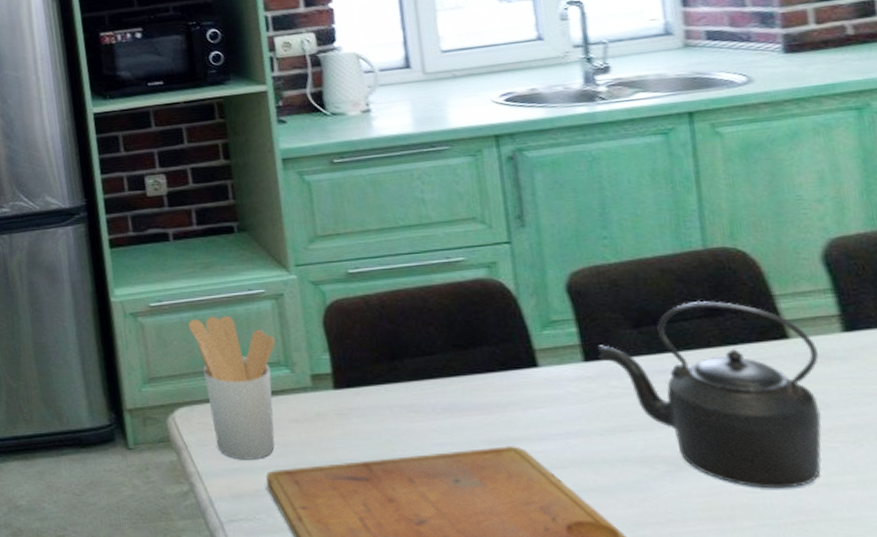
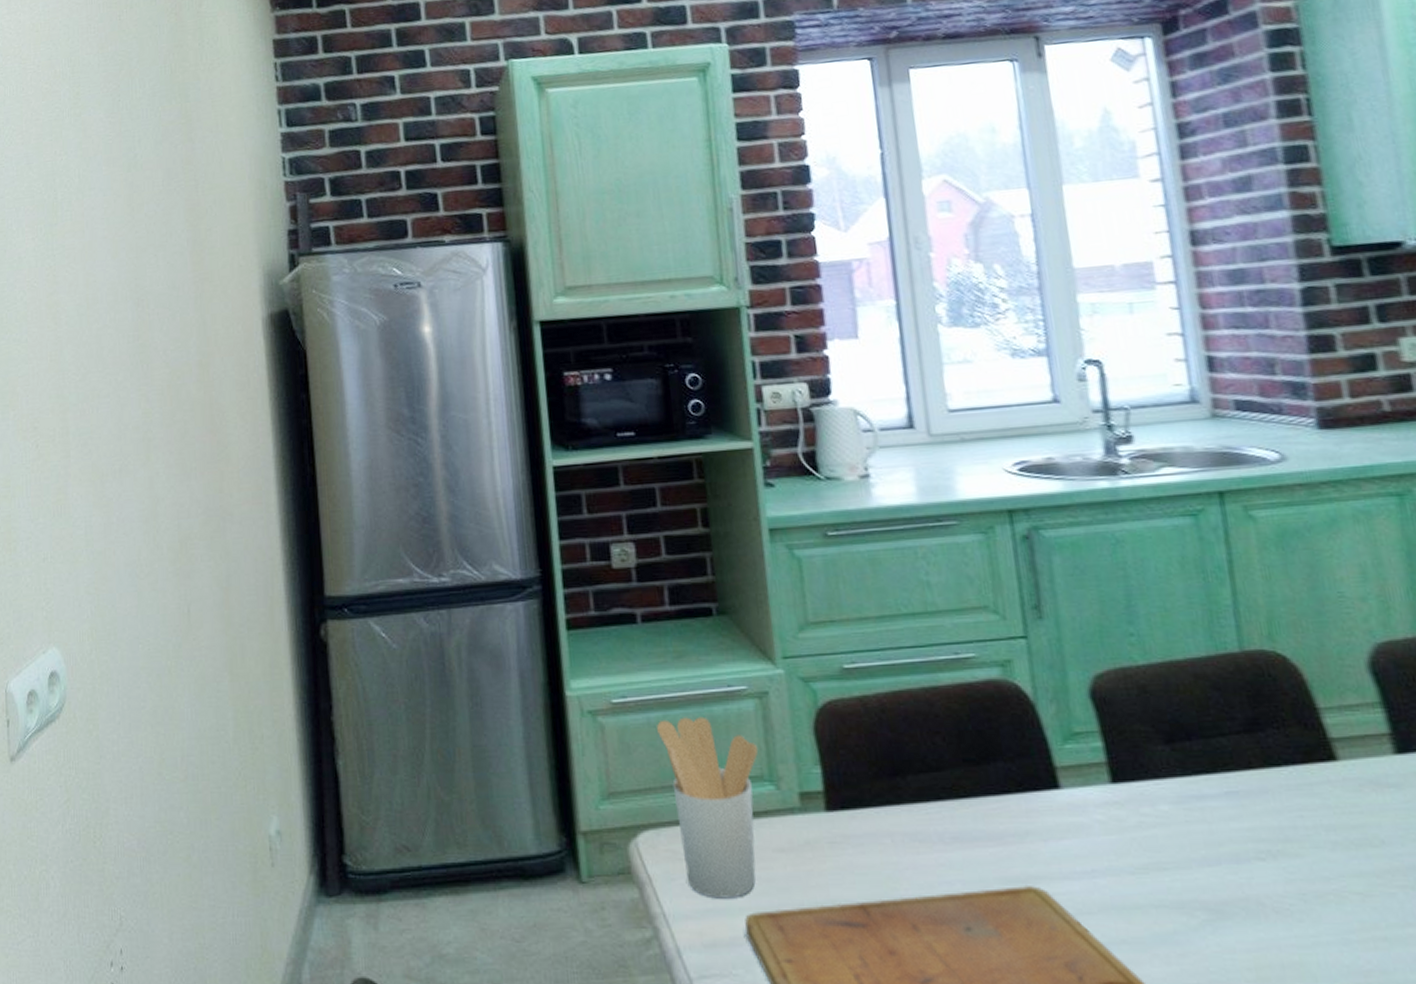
kettle: present [596,300,822,489] -> none [1125,712,1379,943]

